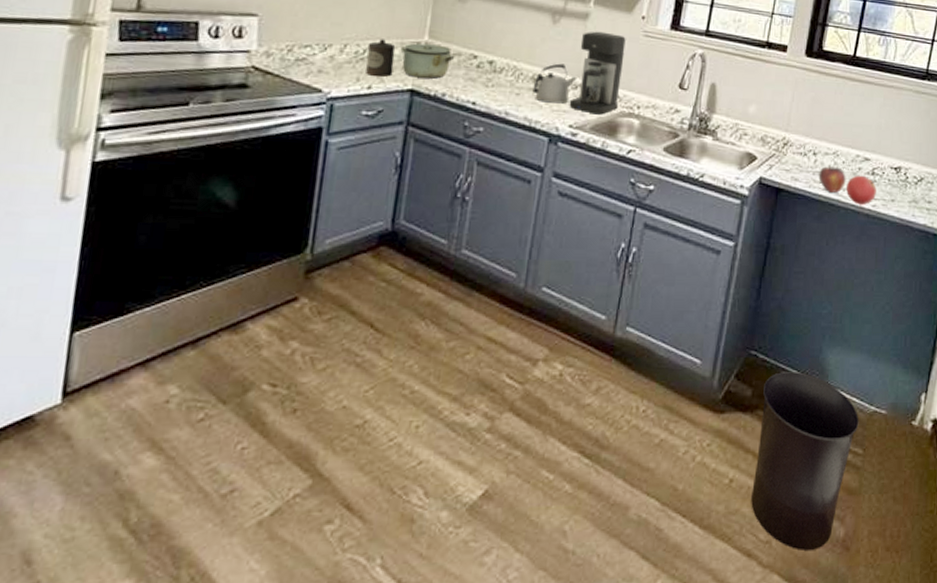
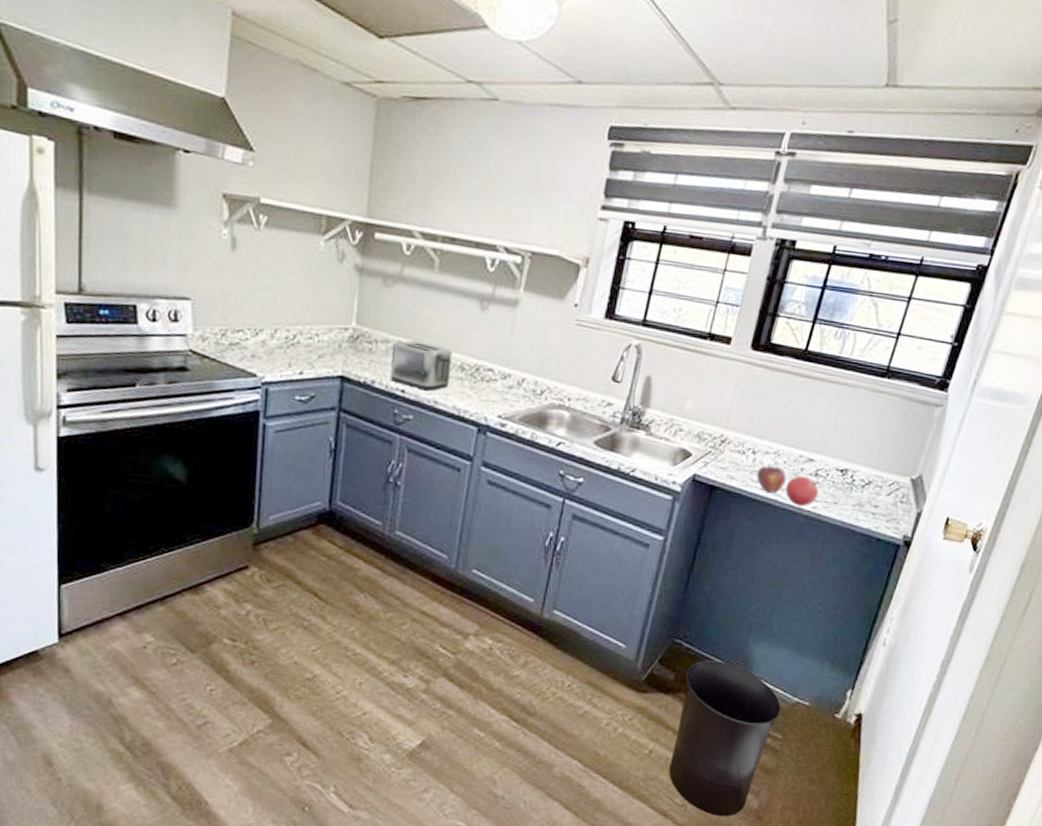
canister: present [366,39,396,77] -> none [297,324,324,363]
cooking pot: present [400,43,455,79] -> none [329,329,383,366]
toaster: none [461,53,525,103] -> present [390,340,453,391]
kettle: present [532,63,577,104] -> none [461,352,506,394]
coffee maker: present [569,31,626,115] -> none [498,319,557,406]

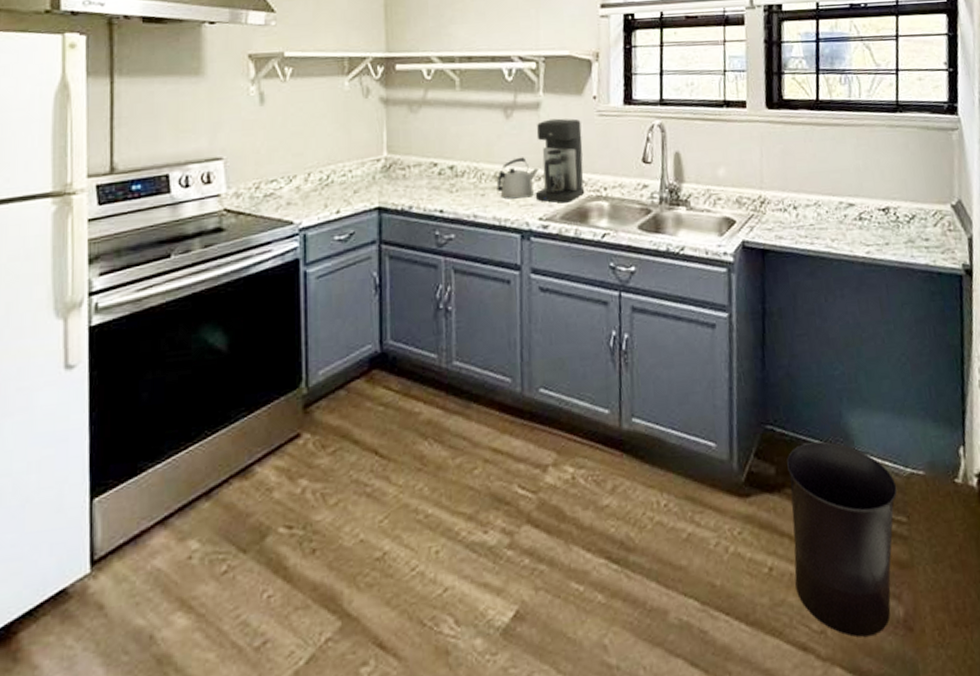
toaster: present [390,340,453,391] -> none [425,158,487,207]
kettle: none [461,352,506,394] -> present [496,157,539,199]
coffee maker: none [498,319,557,406] -> present [535,118,584,203]
fruit: present [756,464,787,493] -> none [803,217,834,246]
fruit: present [785,475,820,506] -> none [835,222,868,254]

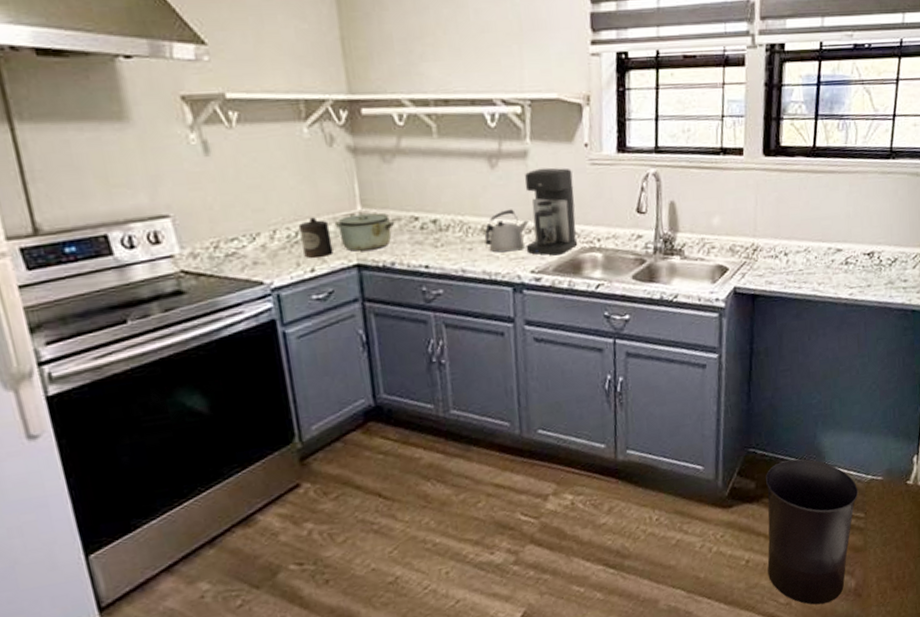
canister: none [330,162,358,200] -> present [298,217,334,258]
cooking pot: none [362,158,416,195] -> present [334,213,395,252]

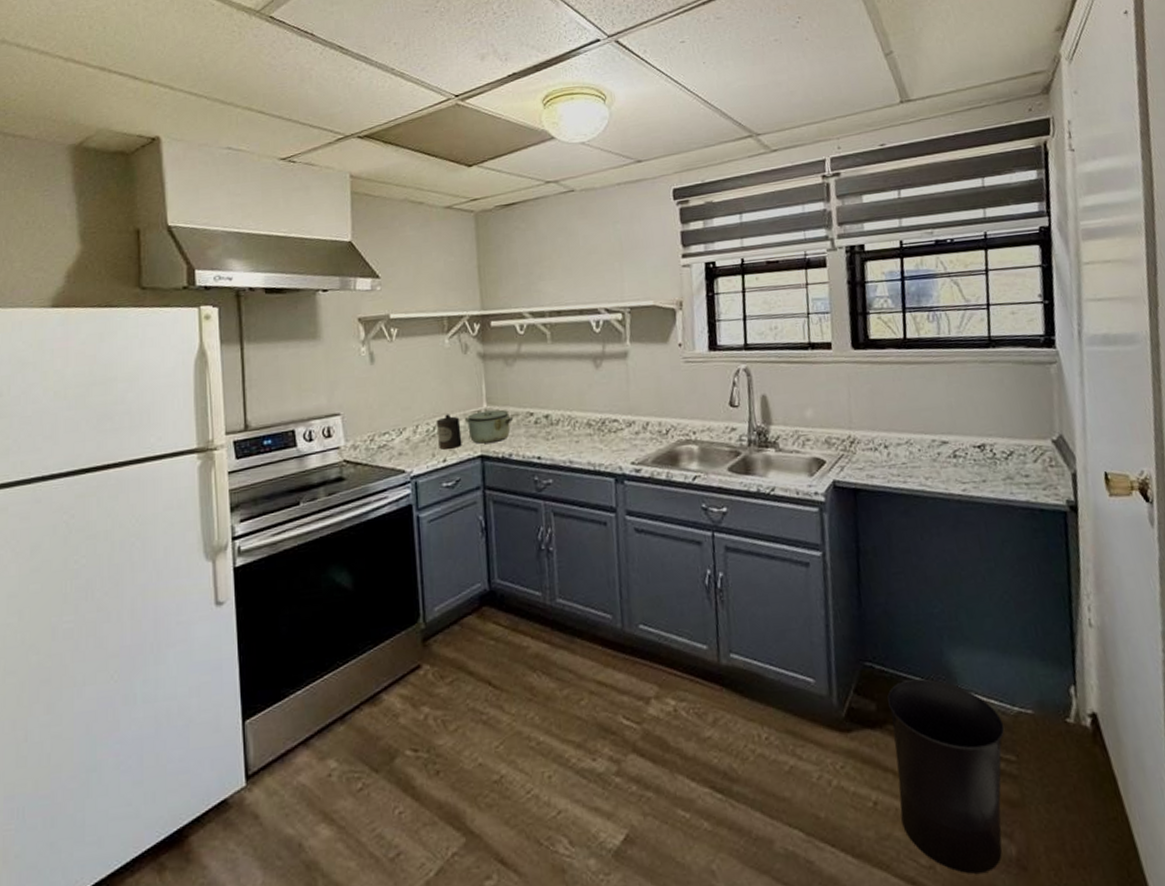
kettle: present [484,209,529,252] -> none [589,404,630,444]
coffee maker: present [525,167,577,256] -> none [625,366,674,448]

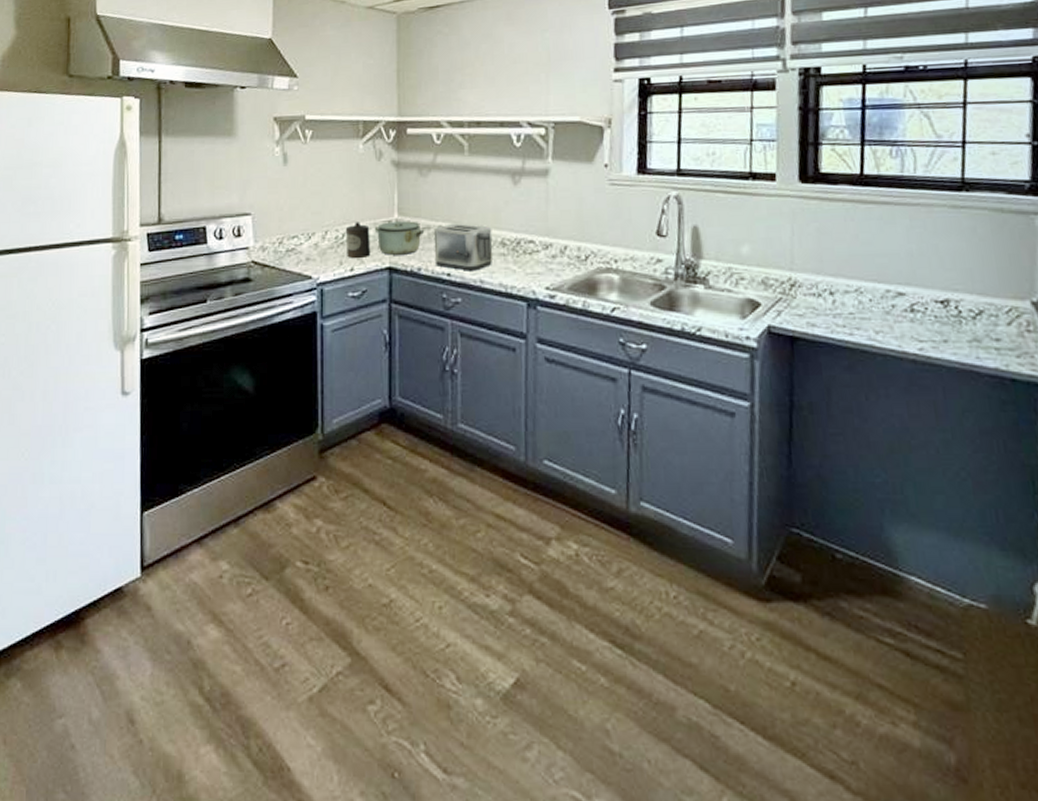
toaster: none [522,408,581,453] -> present [433,223,493,271]
waste bin: present [887,678,1005,874] -> none [815,554,952,778]

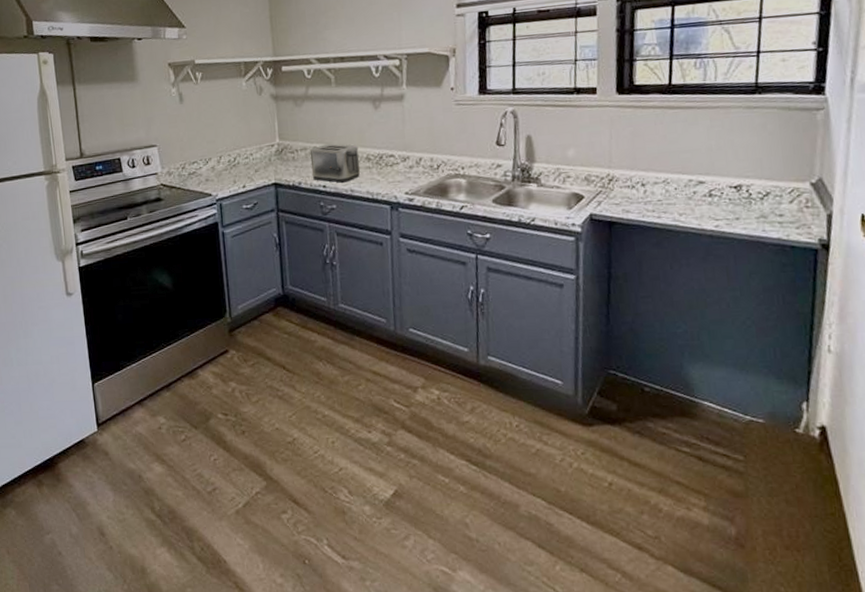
canister: present [345,222,371,258] -> none [236,147,259,177]
cooking pot: present [374,221,425,255] -> none [260,144,302,173]

